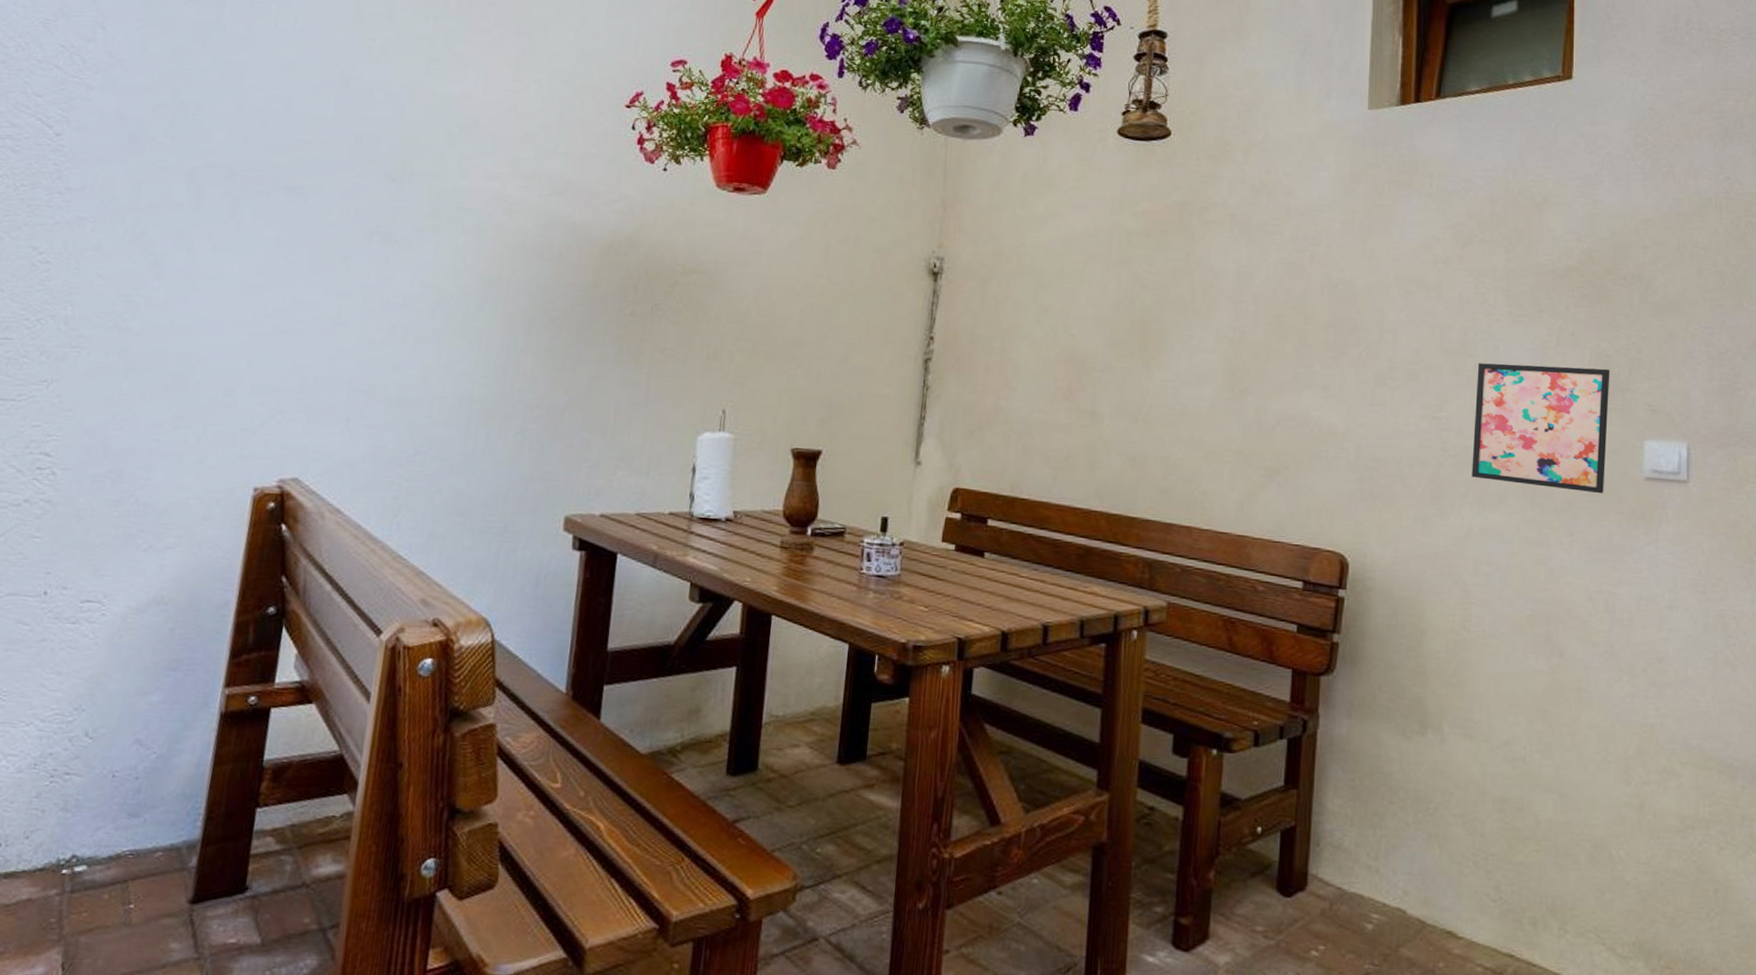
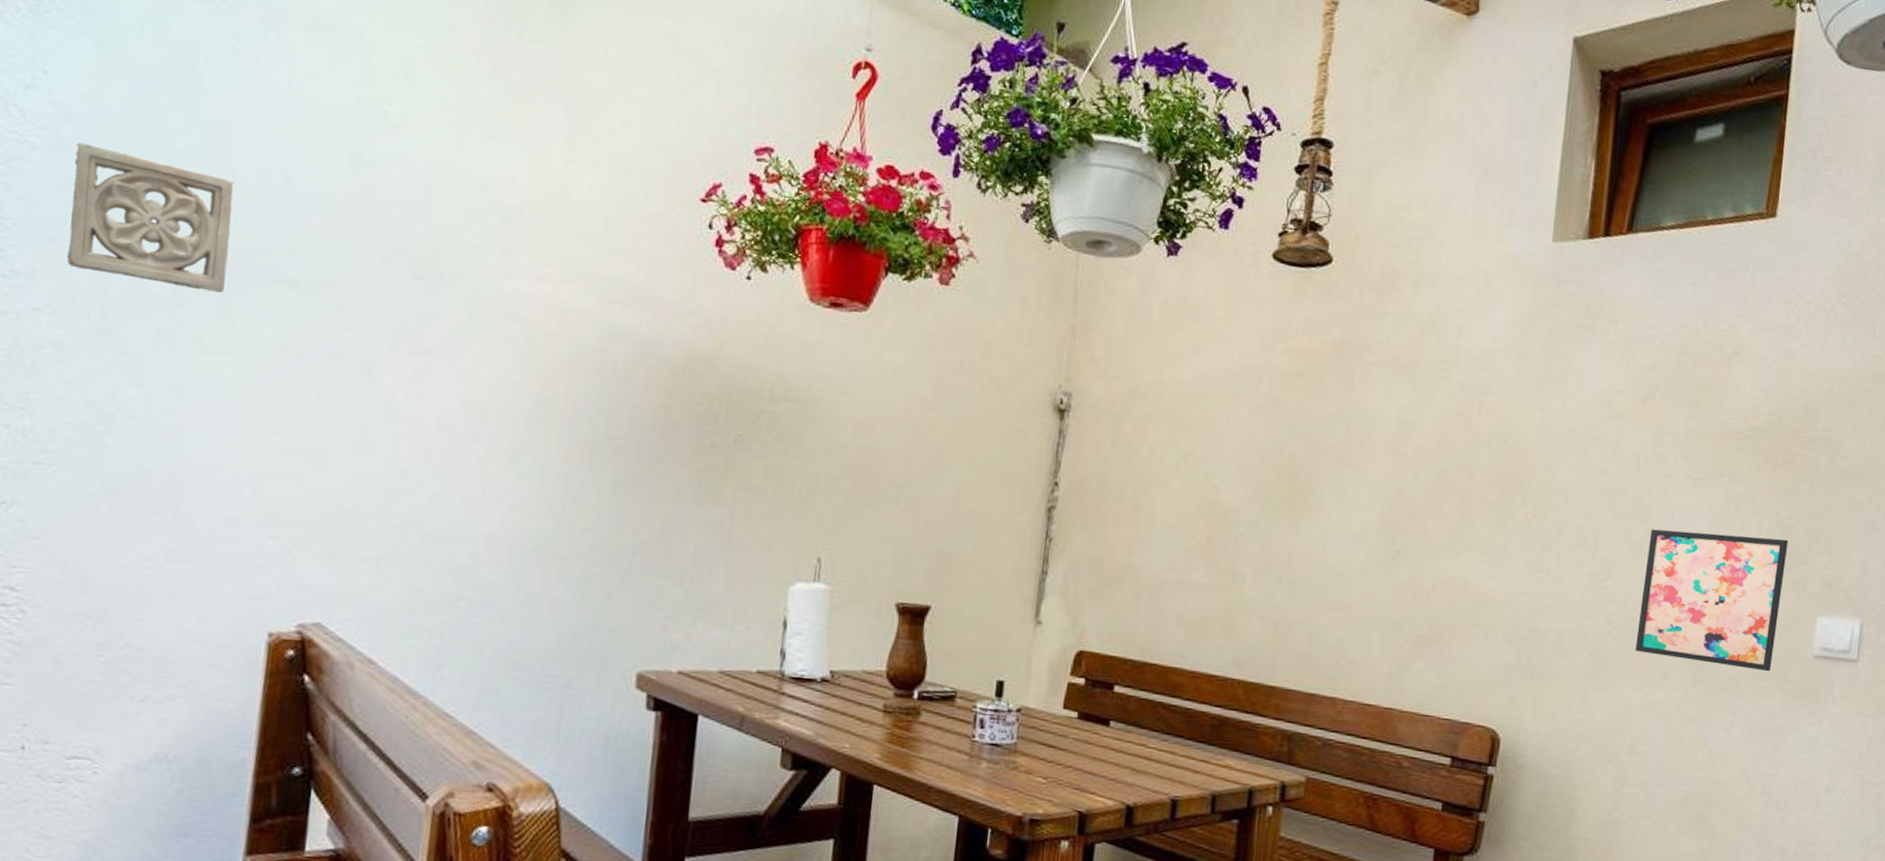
wall ornament: none [110,82,247,200] -> present [66,142,235,293]

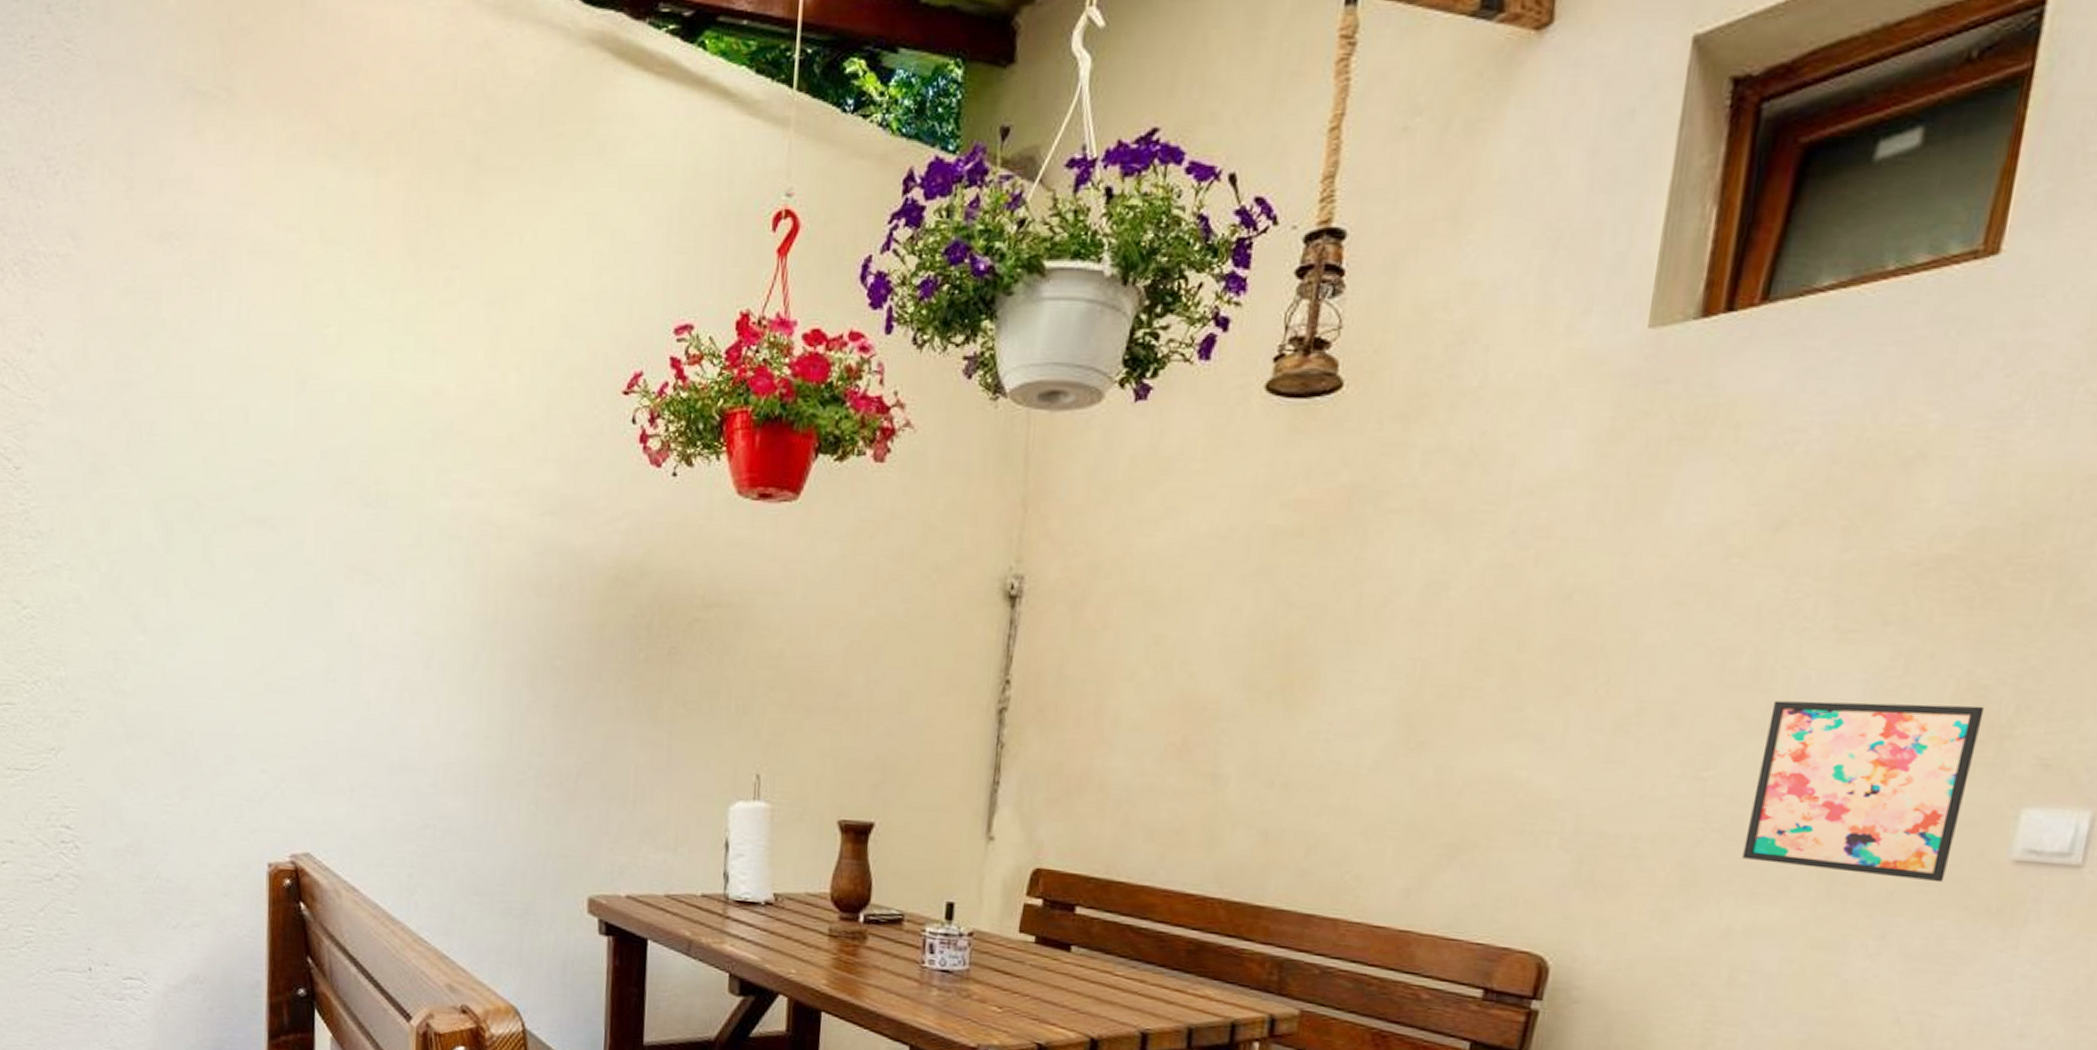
wall ornament: present [66,142,235,293] -> none [72,400,204,537]

